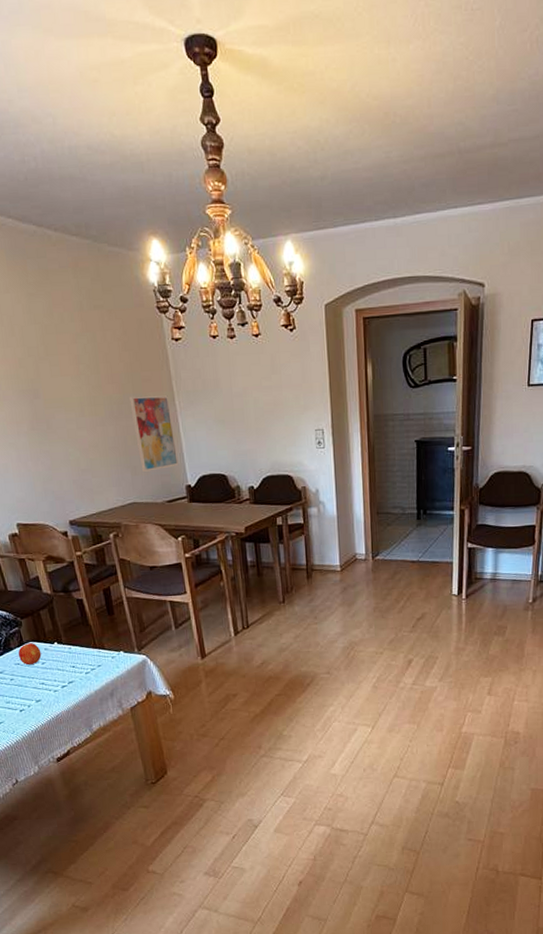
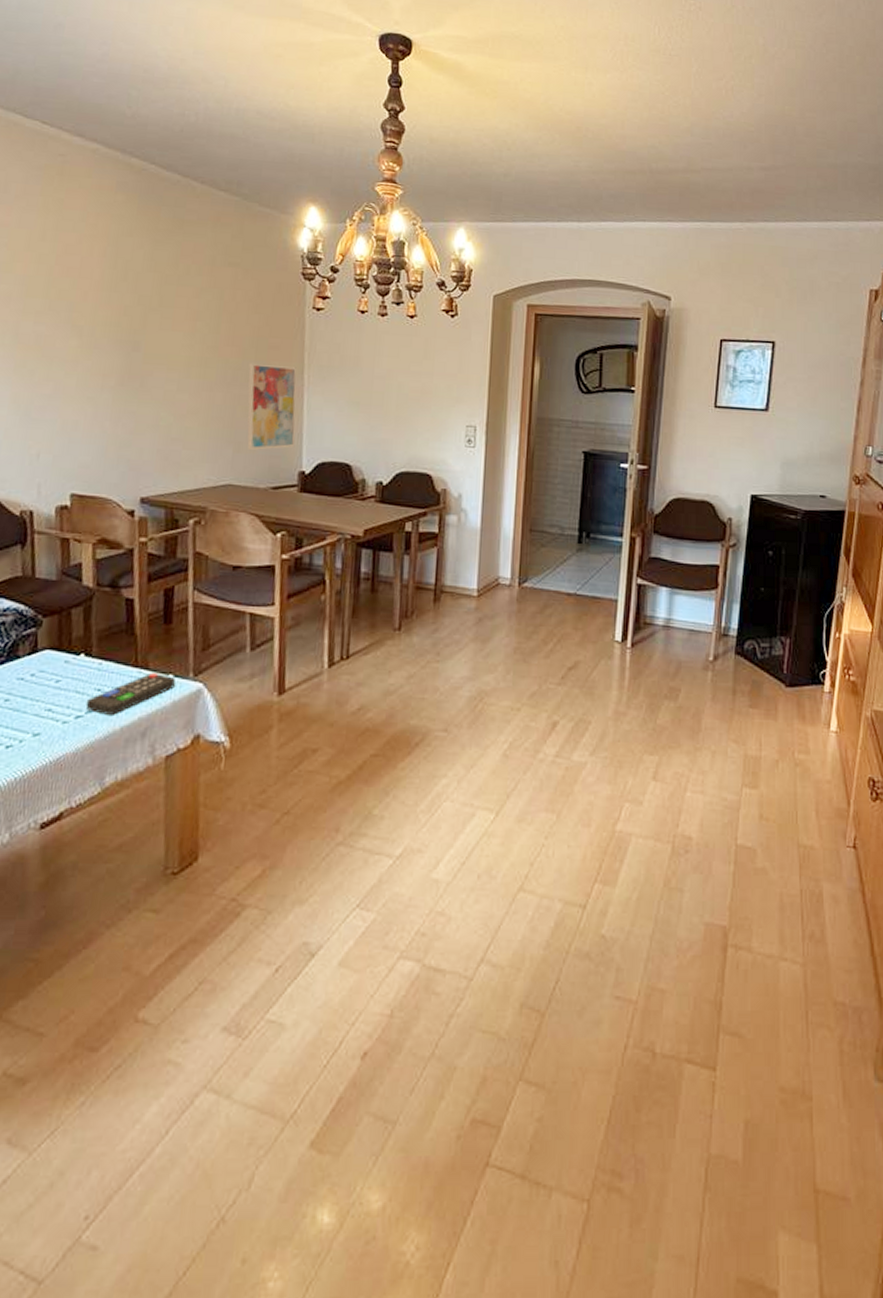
fruit: present [18,643,42,665] -> none [24,651,59,681]
remote control: none [66,651,126,684] -> present [85,673,175,715]

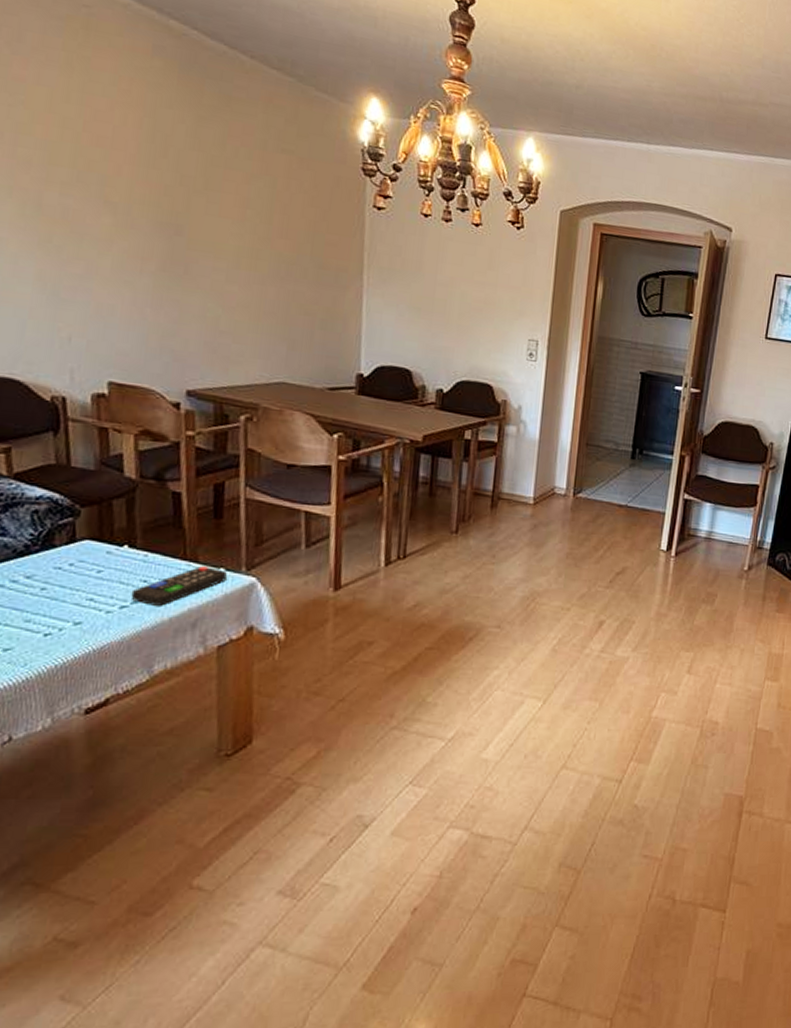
wall art: present [247,363,297,450] -> none [302,258,355,350]

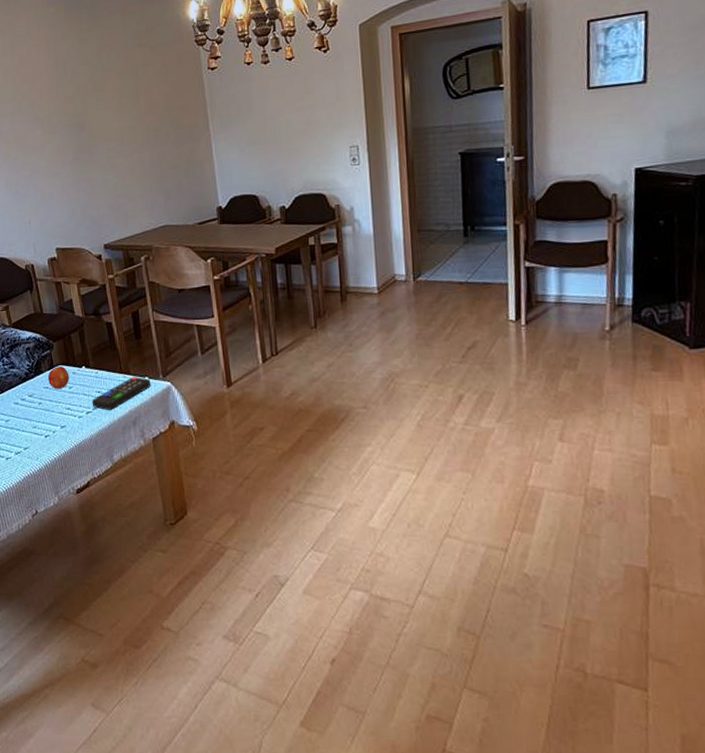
fruit: none [62,541,101,571] -> present [47,366,69,388]

